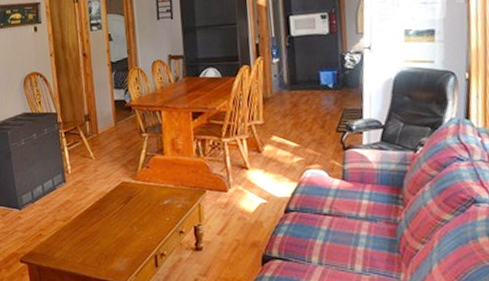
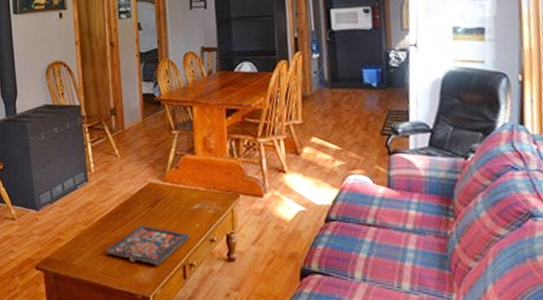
board game: none [83,220,162,256] -> present [105,225,191,266]

